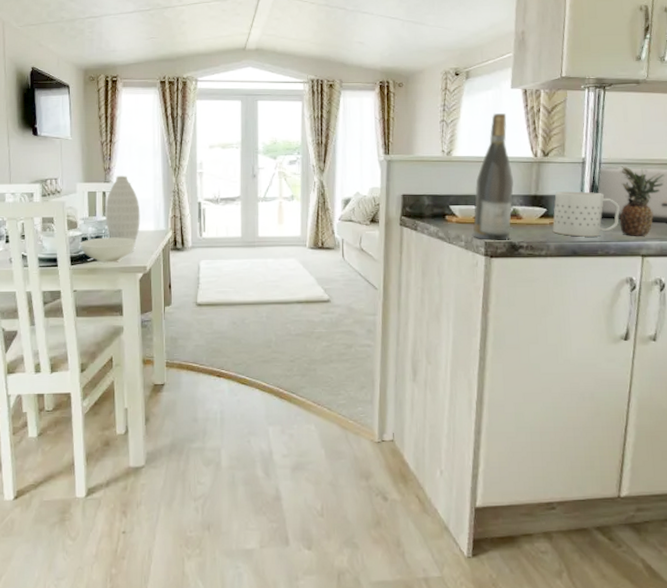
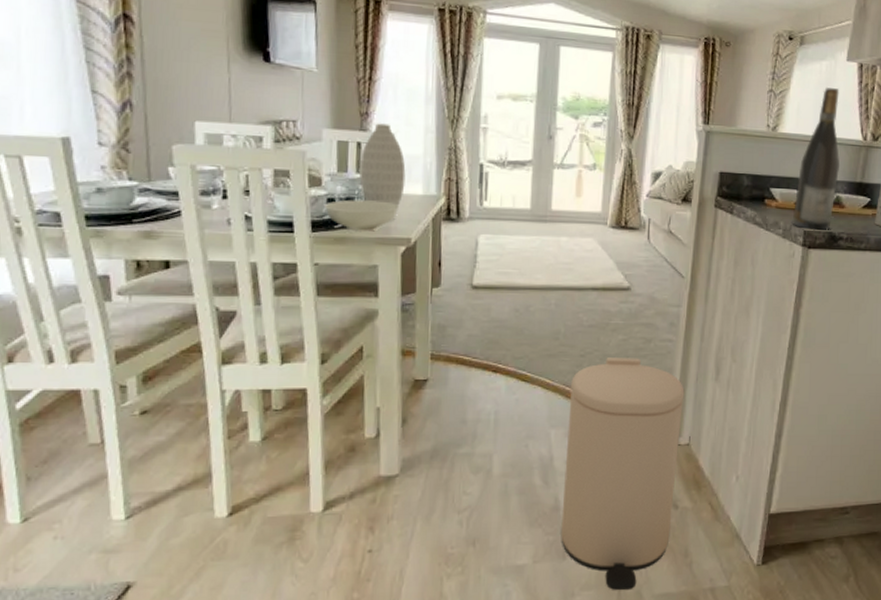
pedal bin: none [282,362,386,577] -> present [561,357,685,591]

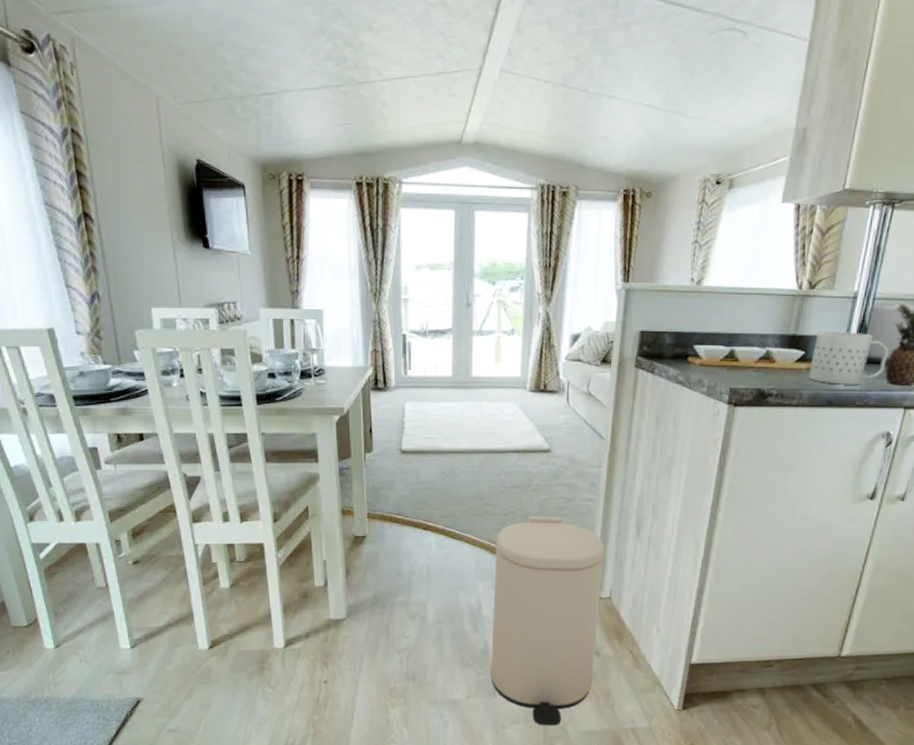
bowl: present [325,200,400,231] -> none [266,374,332,403]
vase: present [359,123,406,206] -> none [294,300,336,378]
wine bottle: present [792,86,840,231] -> none [717,233,772,388]

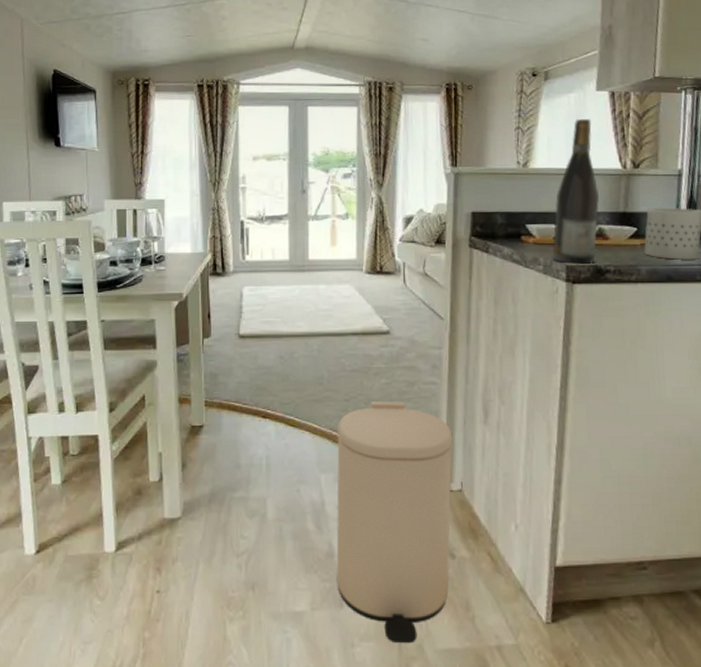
wine bottle: none [717,233,772,388] -> present [552,118,600,265]

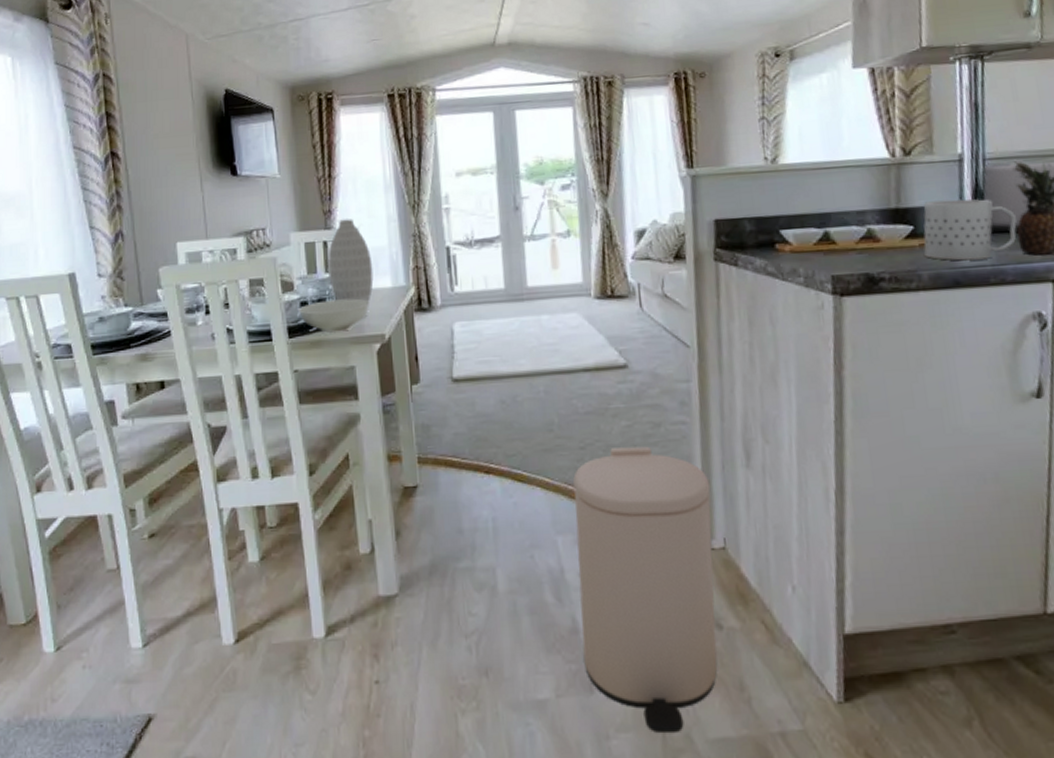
bowl: none [108,261,172,289] -> present [299,298,370,333]
vase: none [136,191,176,264] -> present [328,218,374,302]
wine bottle: present [552,118,600,265] -> none [812,102,867,274]

